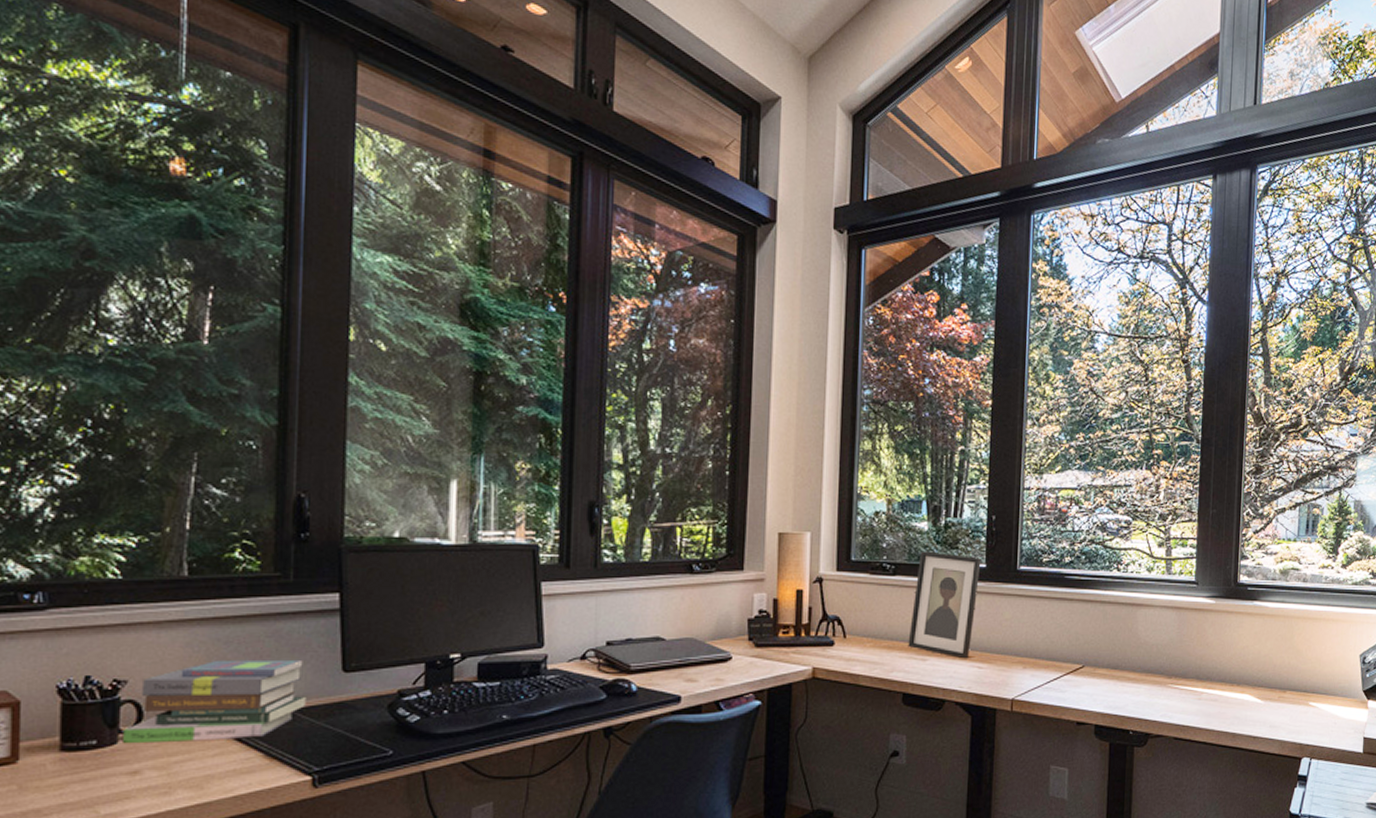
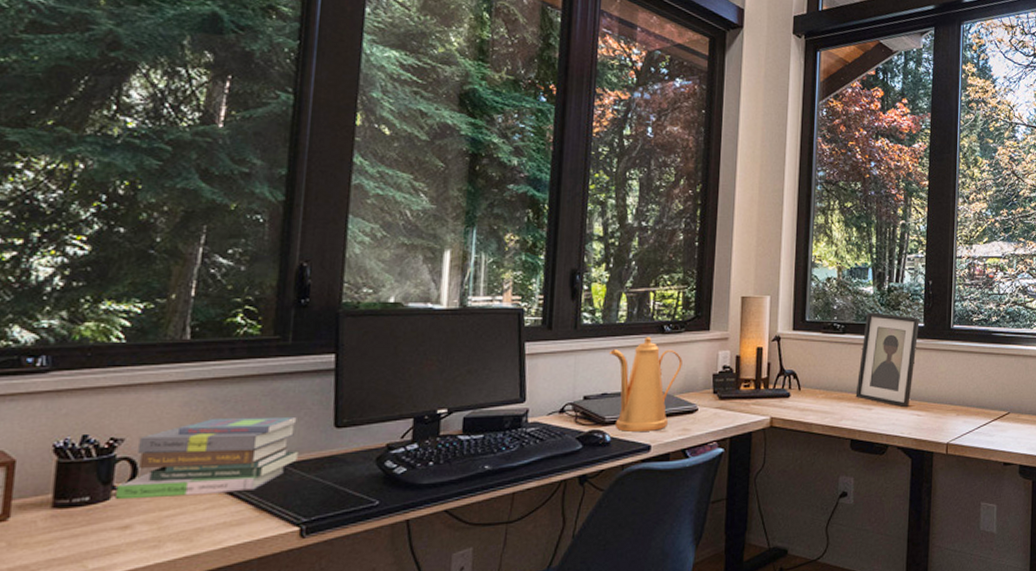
coffee pot: none [632,577,714,681] -> present [608,337,683,432]

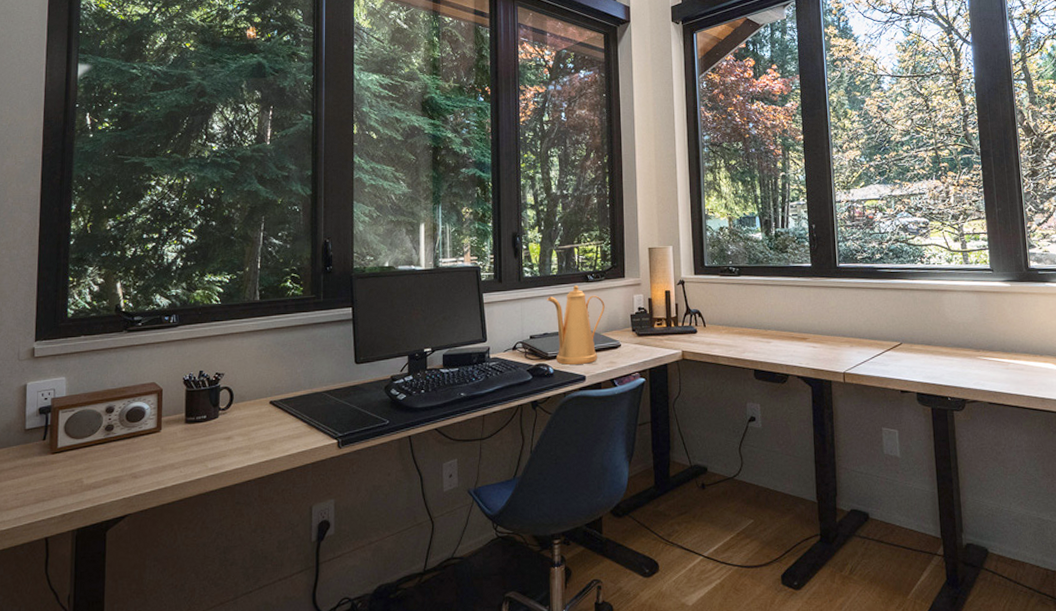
books: present [116,416,298,500] -> none [222,355,332,418]
picture frame: present [855,312,920,408] -> none [754,255,807,341]

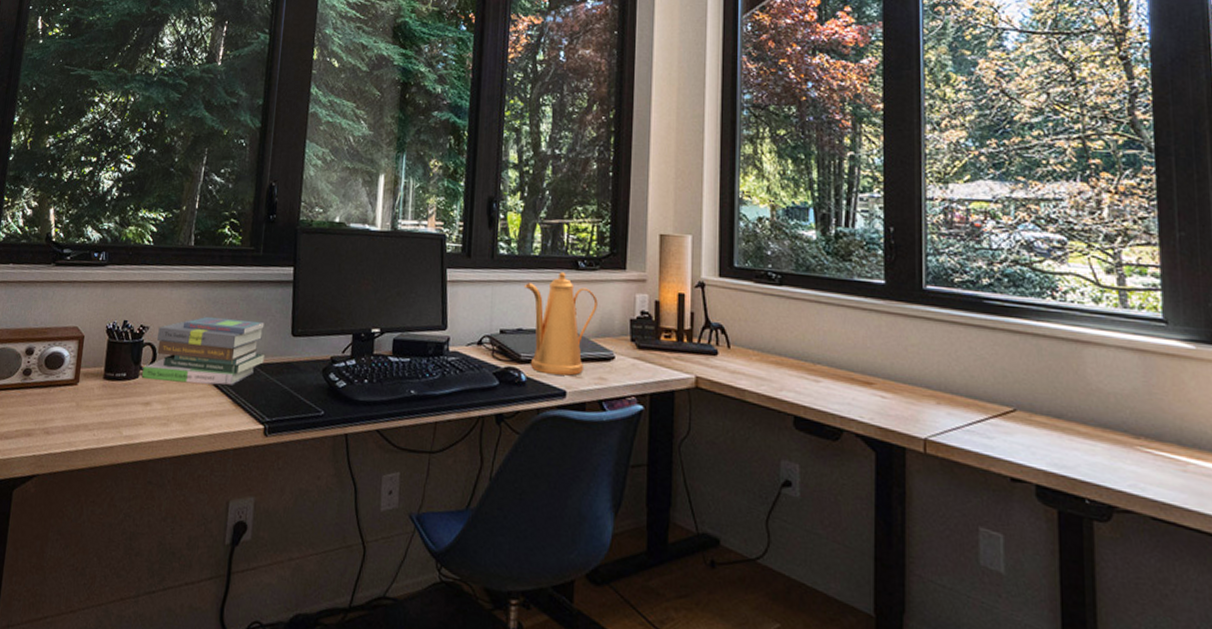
books: none [222,355,332,418] -> present [142,316,265,387]

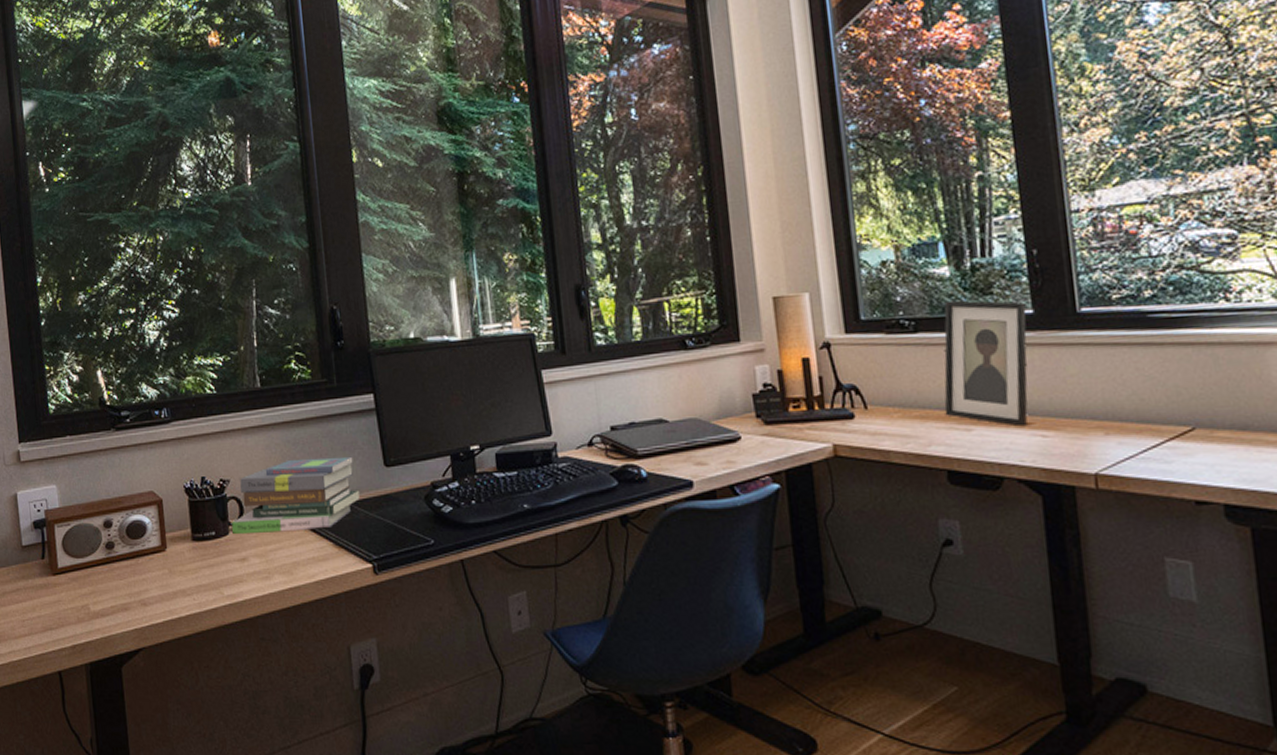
coffee pot: present [523,272,598,376] -> none [629,354,715,466]
picture frame: none [798,261,879,386] -> present [944,300,1028,427]

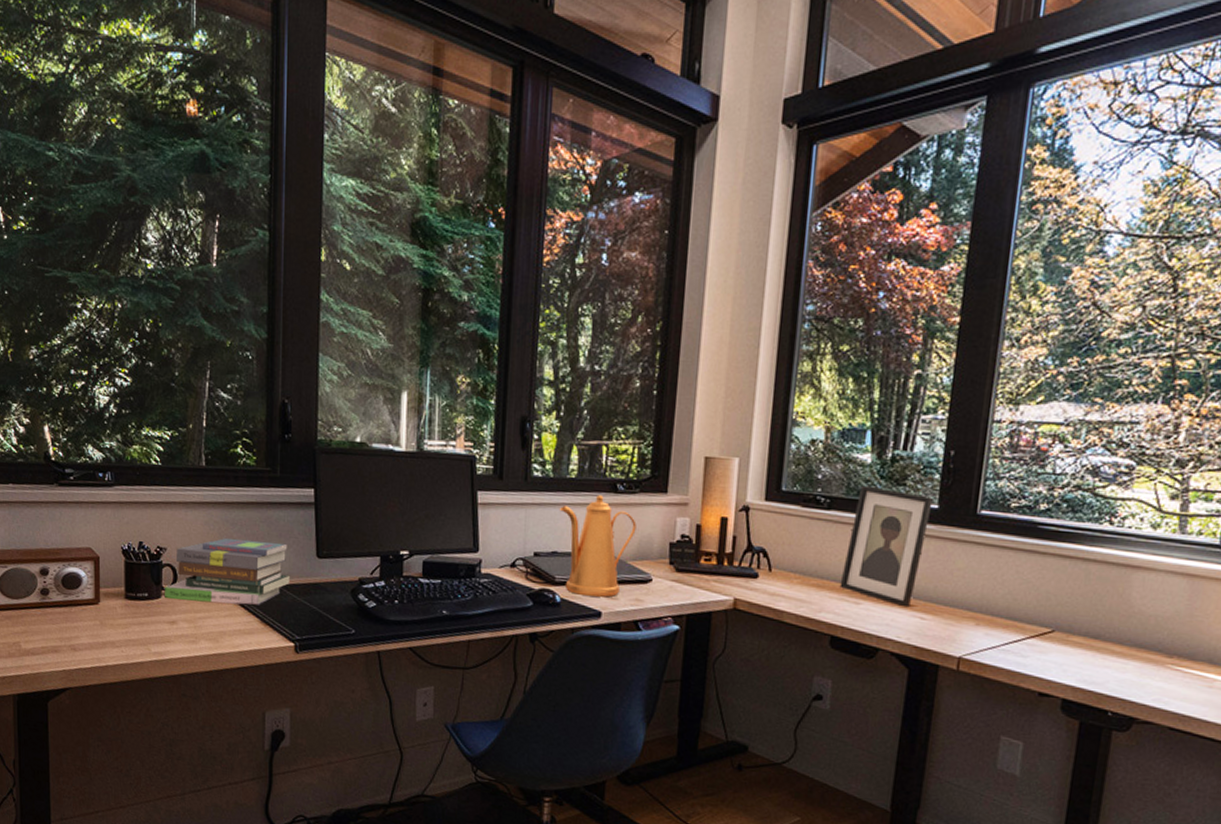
coffee pot: none [629,354,715,466] -> present [559,495,637,598]

